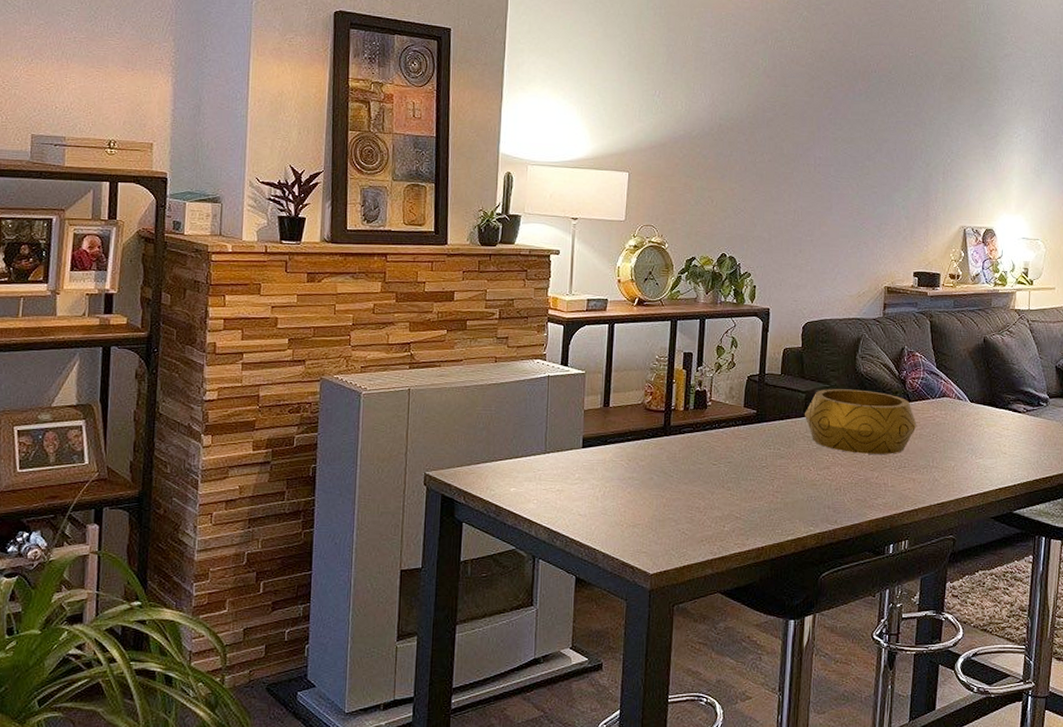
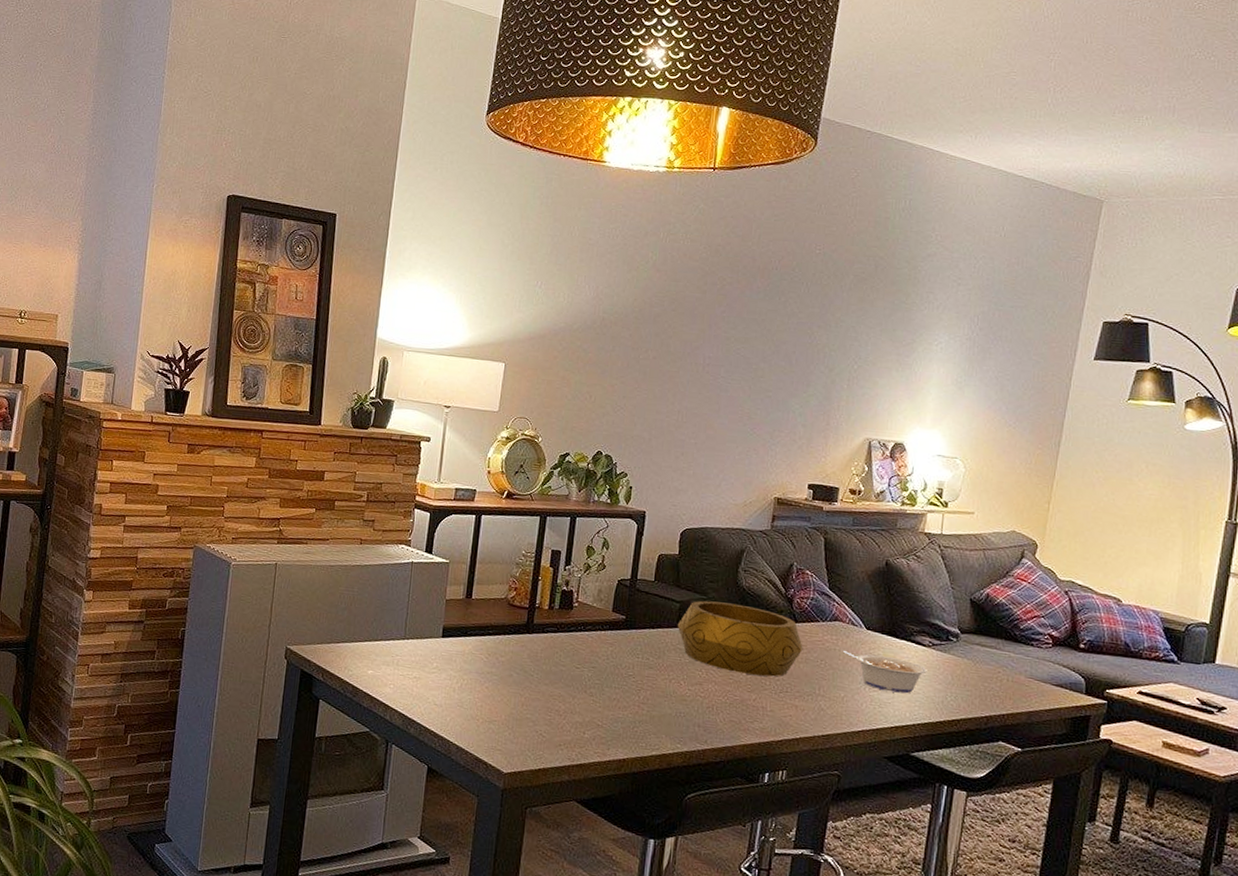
legume: none [951,423,1023,458] -> present [842,649,927,694]

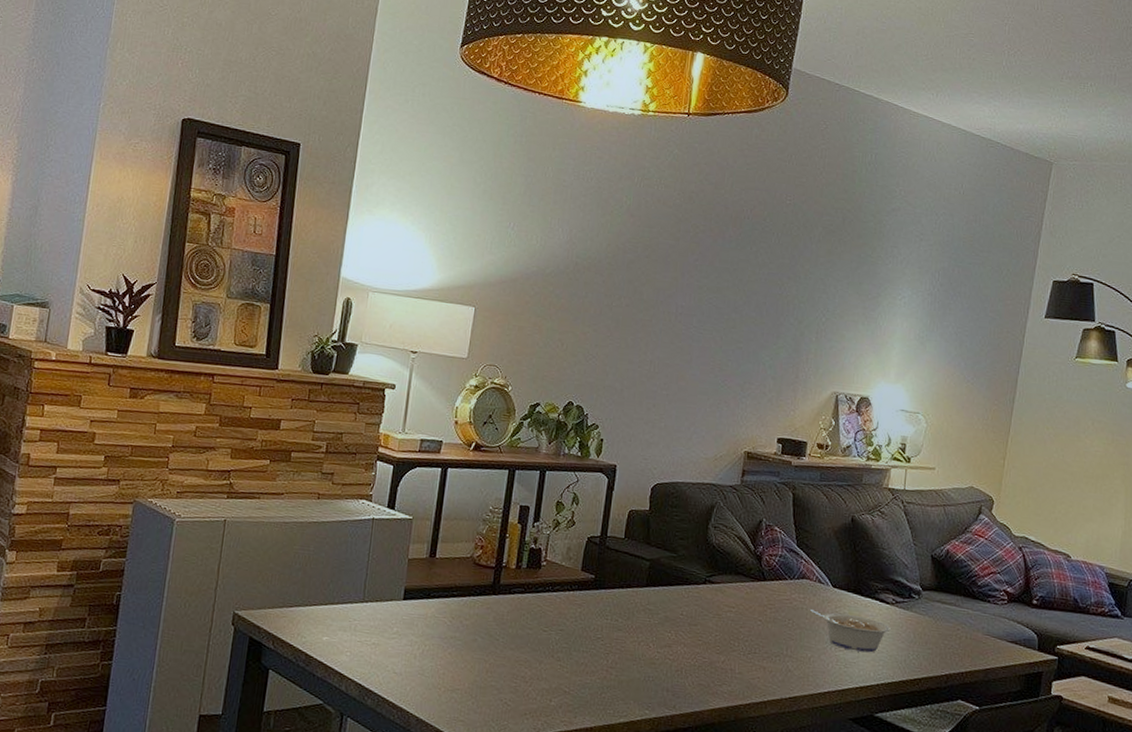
decorative bowl: present [677,600,803,677] -> none [647,558,771,637]

